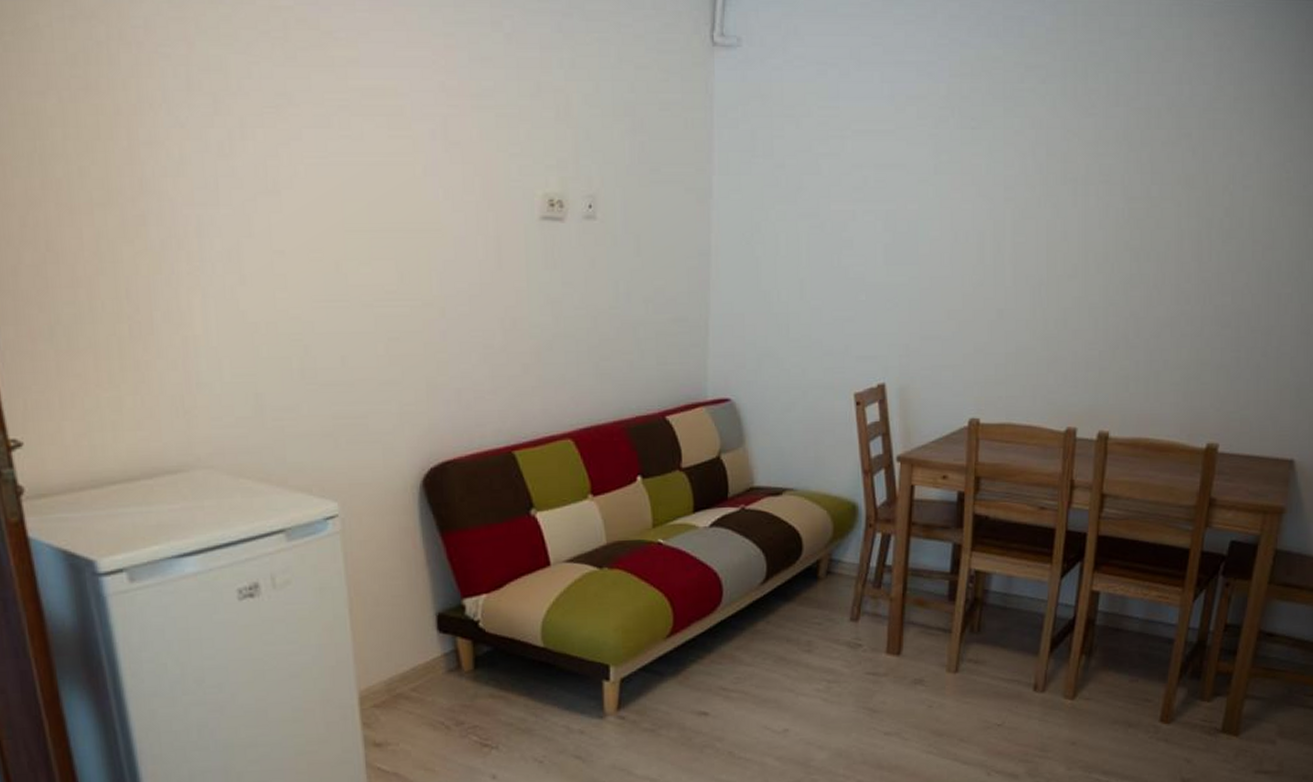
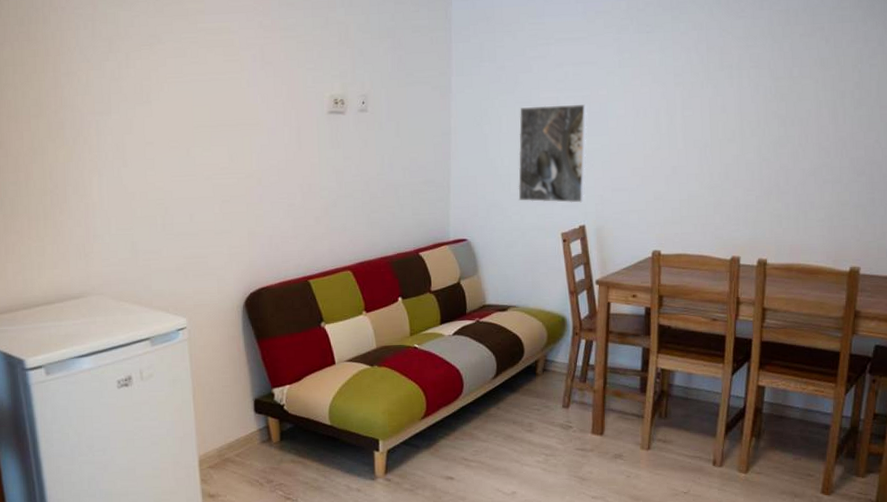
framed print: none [799,221,891,354] -> present [518,103,587,203]

